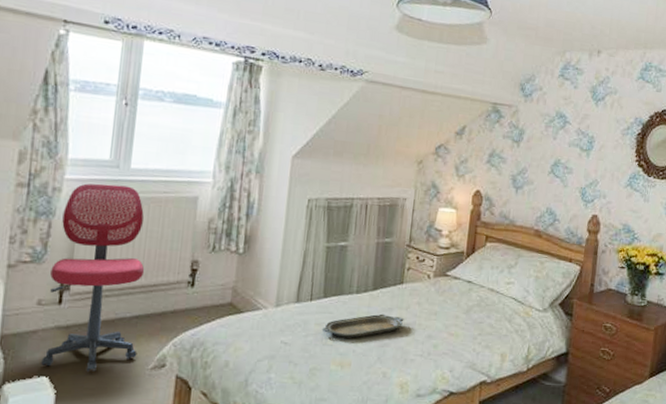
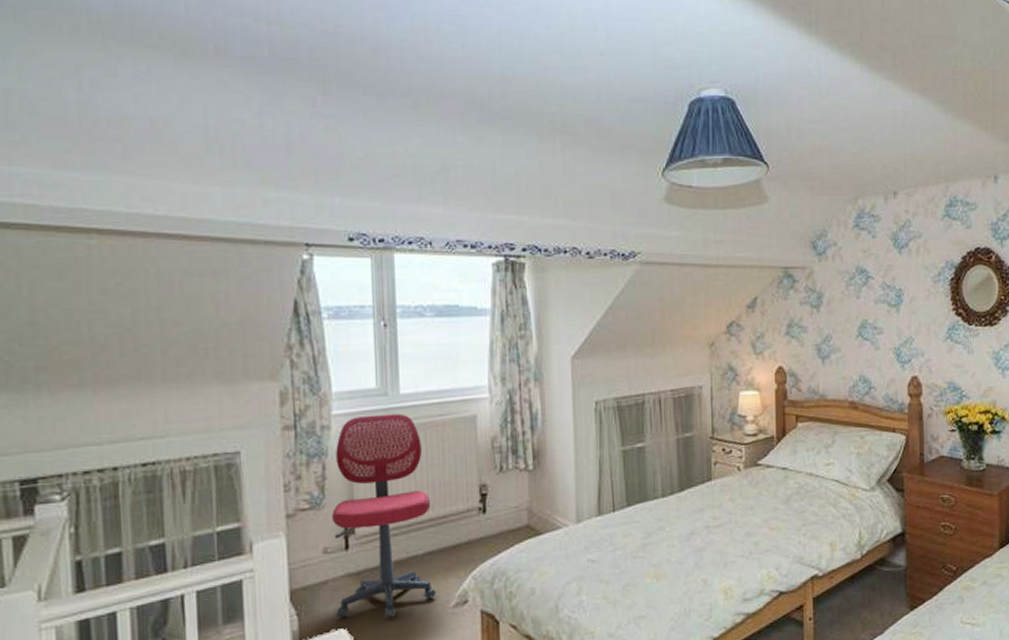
serving tray: present [321,313,404,338] -> none [630,515,718,548]

